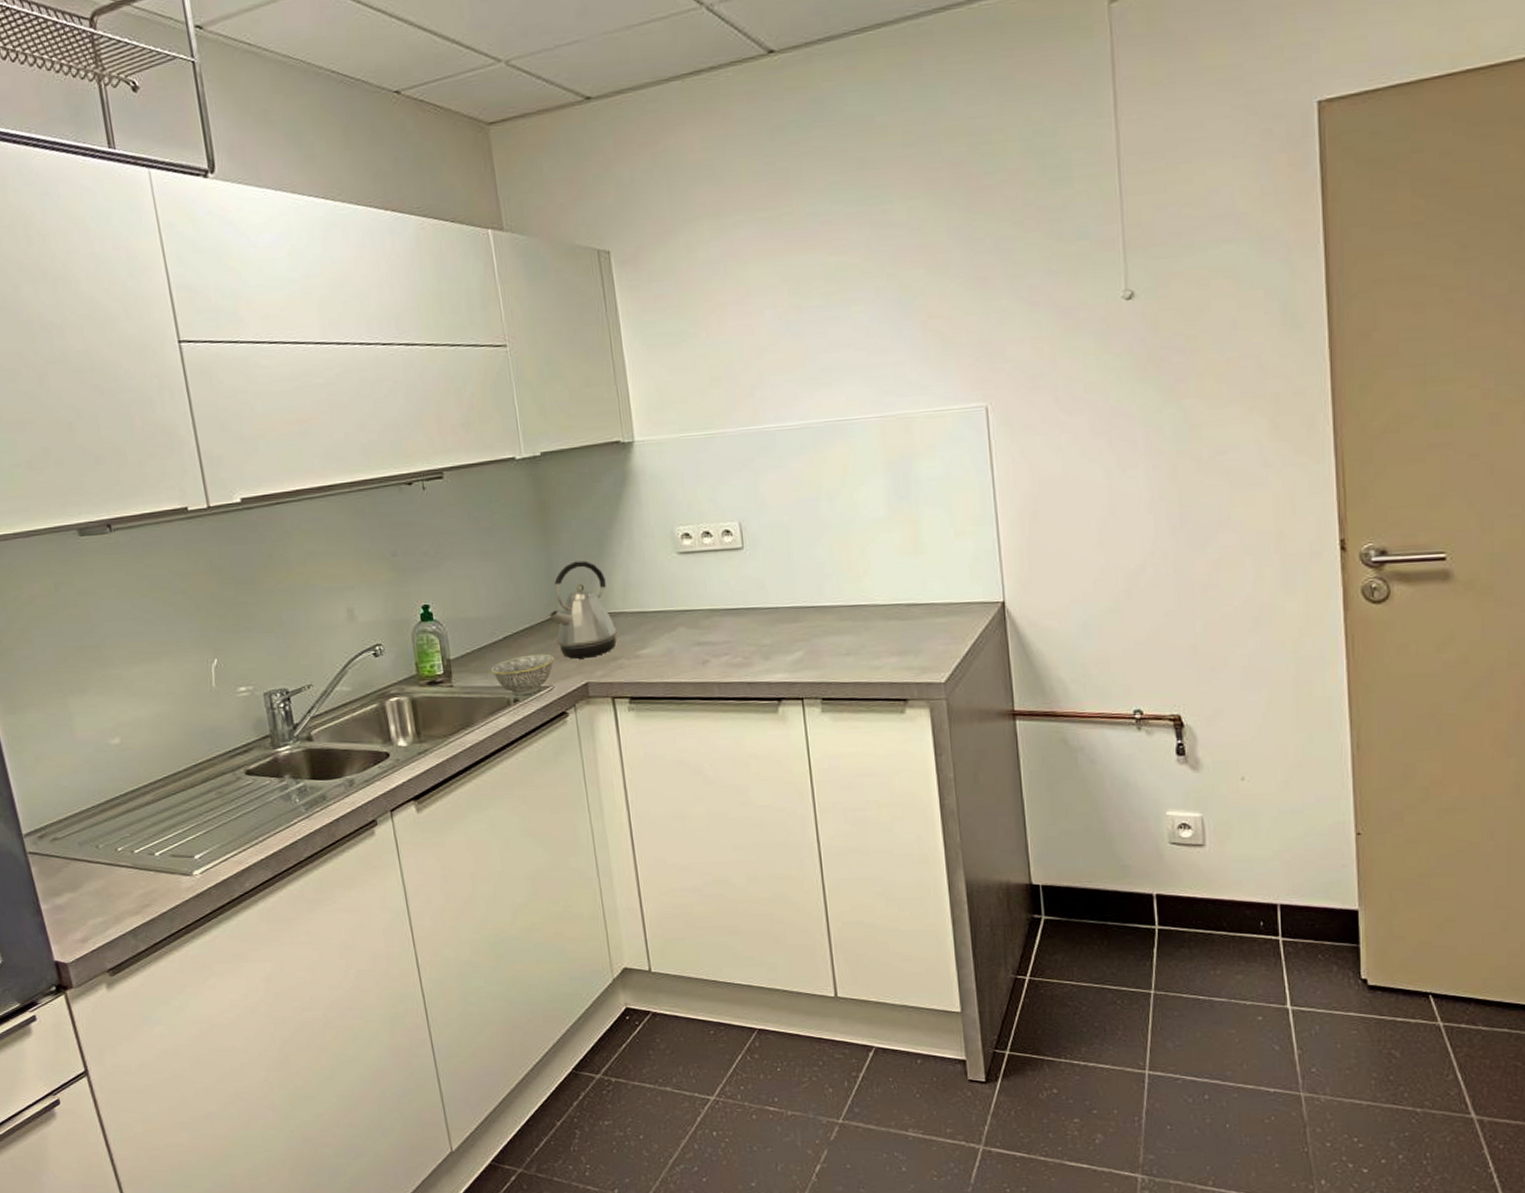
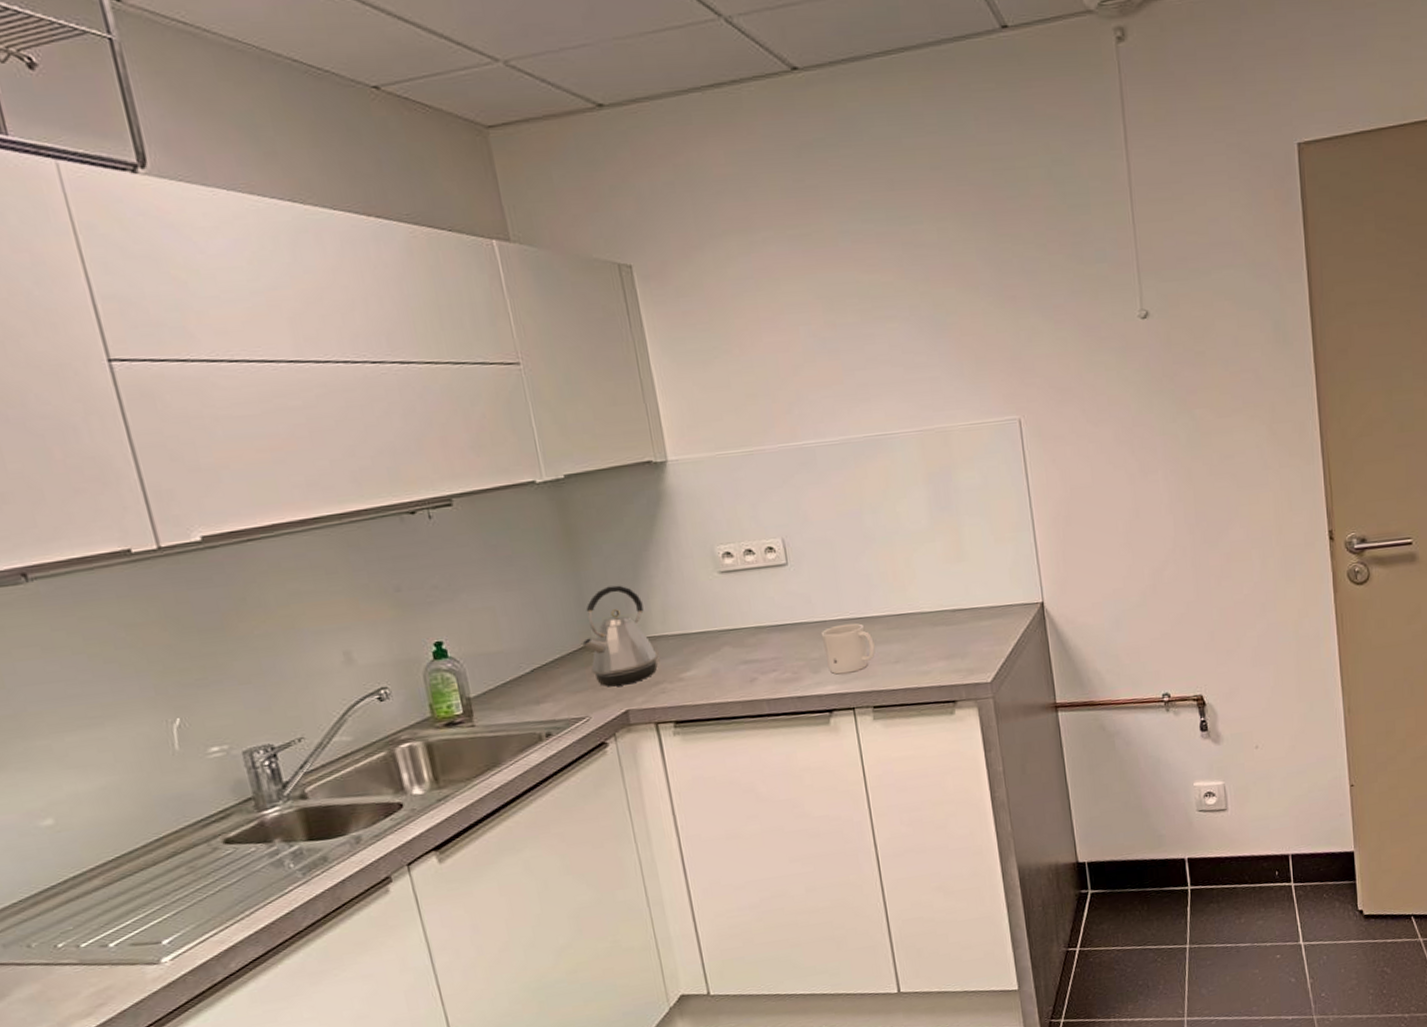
bowl: present [490,654,555,696] -> none [517,684,590,730]
mug: none [773,611,827,664] -> present [820,622,876,675]

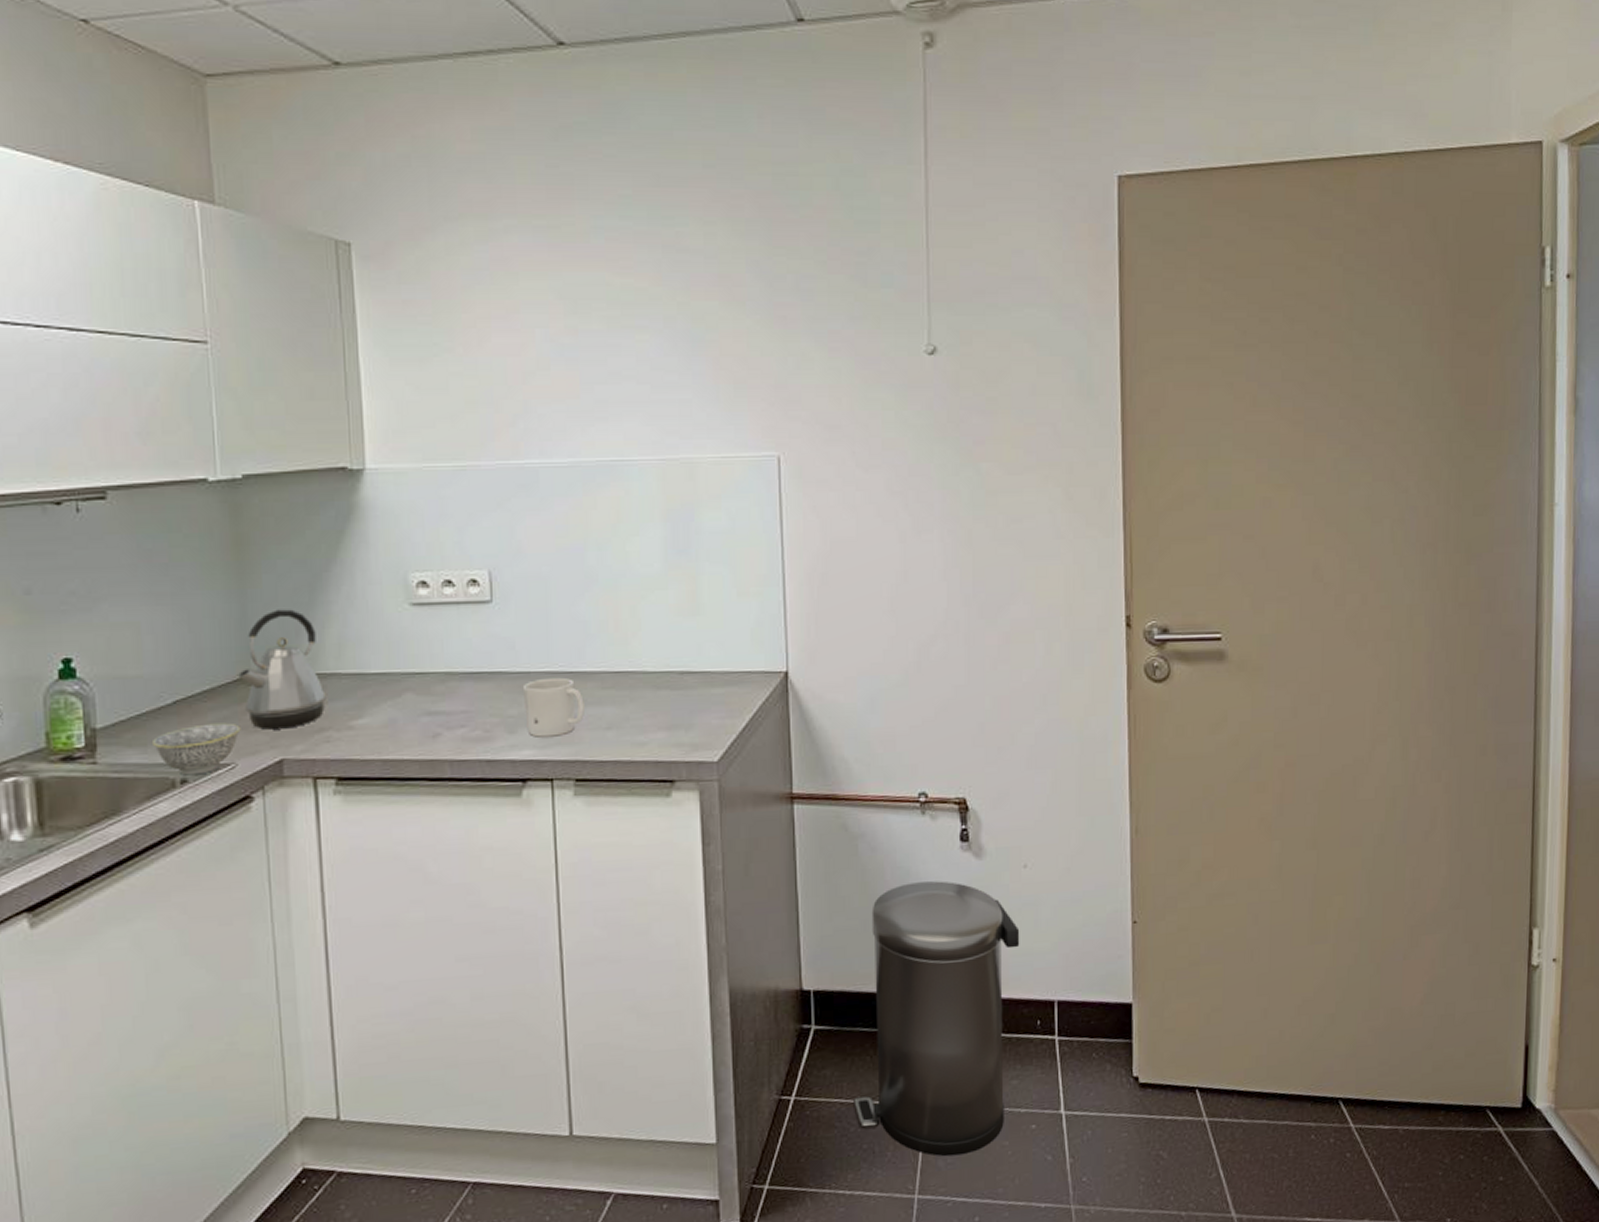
bowl: none [517,684,590,730] -> present [151,723,241,776]
pedal bin: none [1127,765,1257,986] -> present [852,881,1020,1156]

